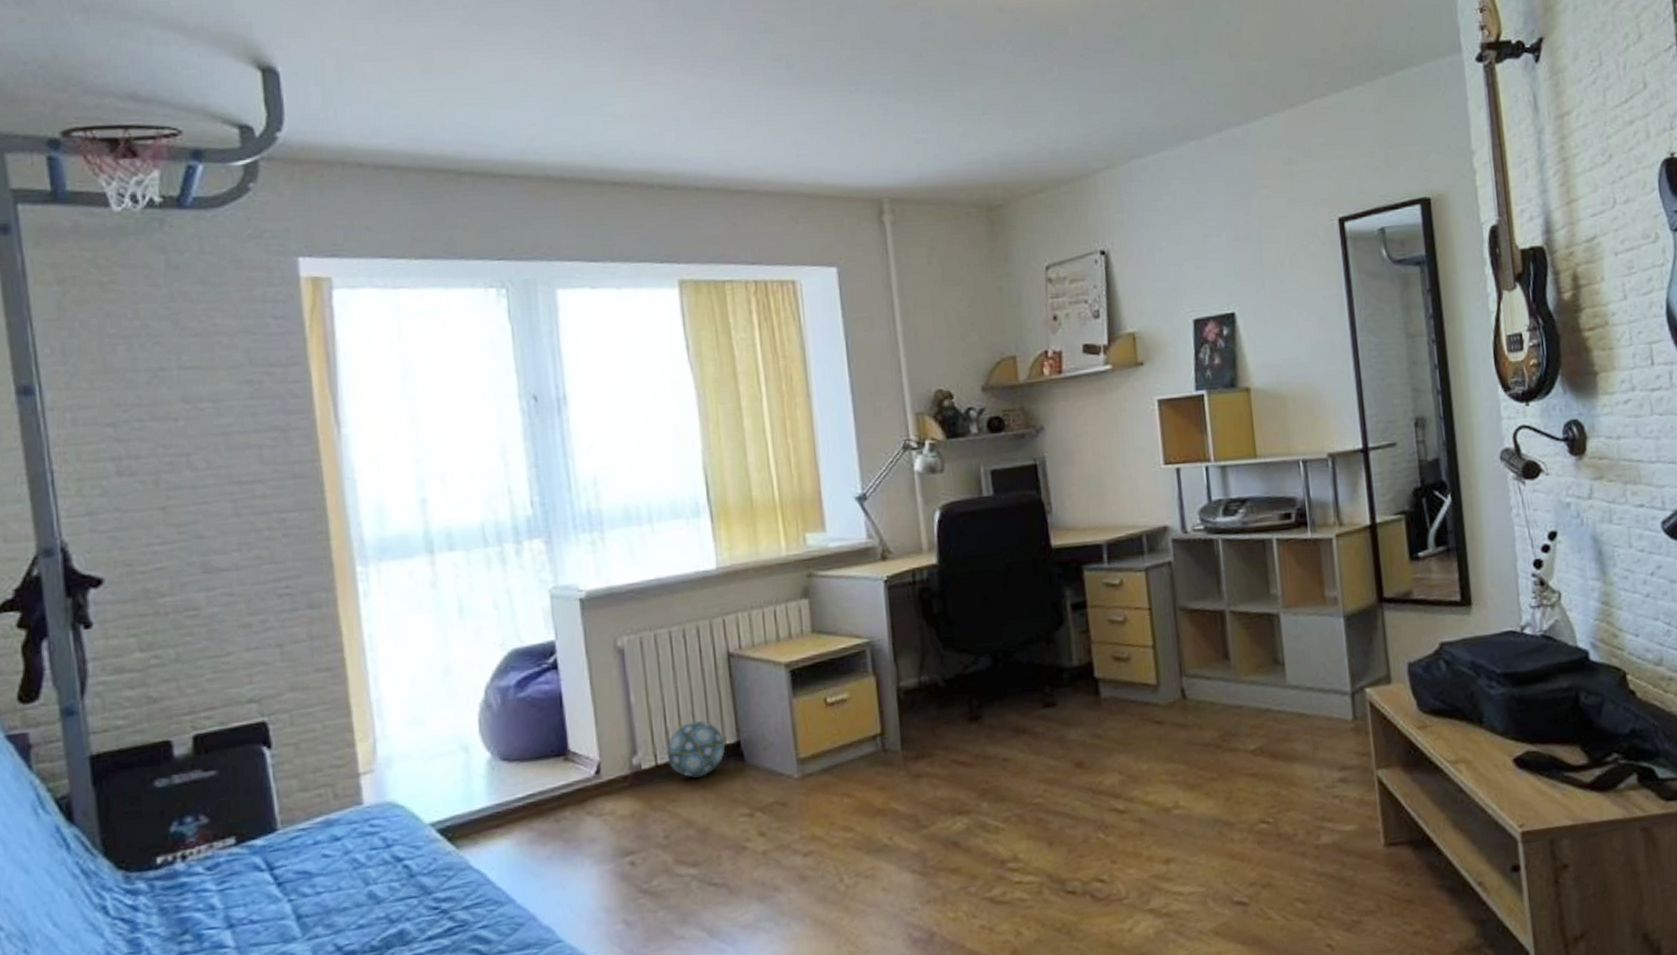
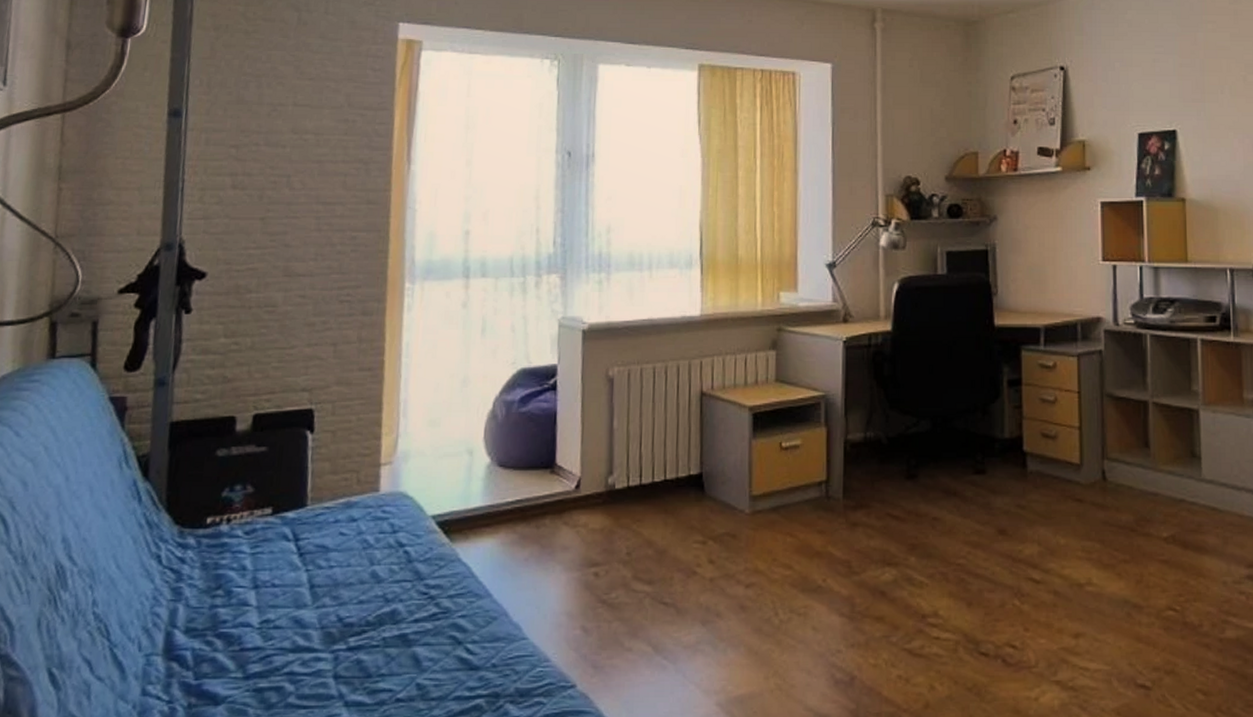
ball: present [666,721,726,778] -> none [637,451,690,502]

